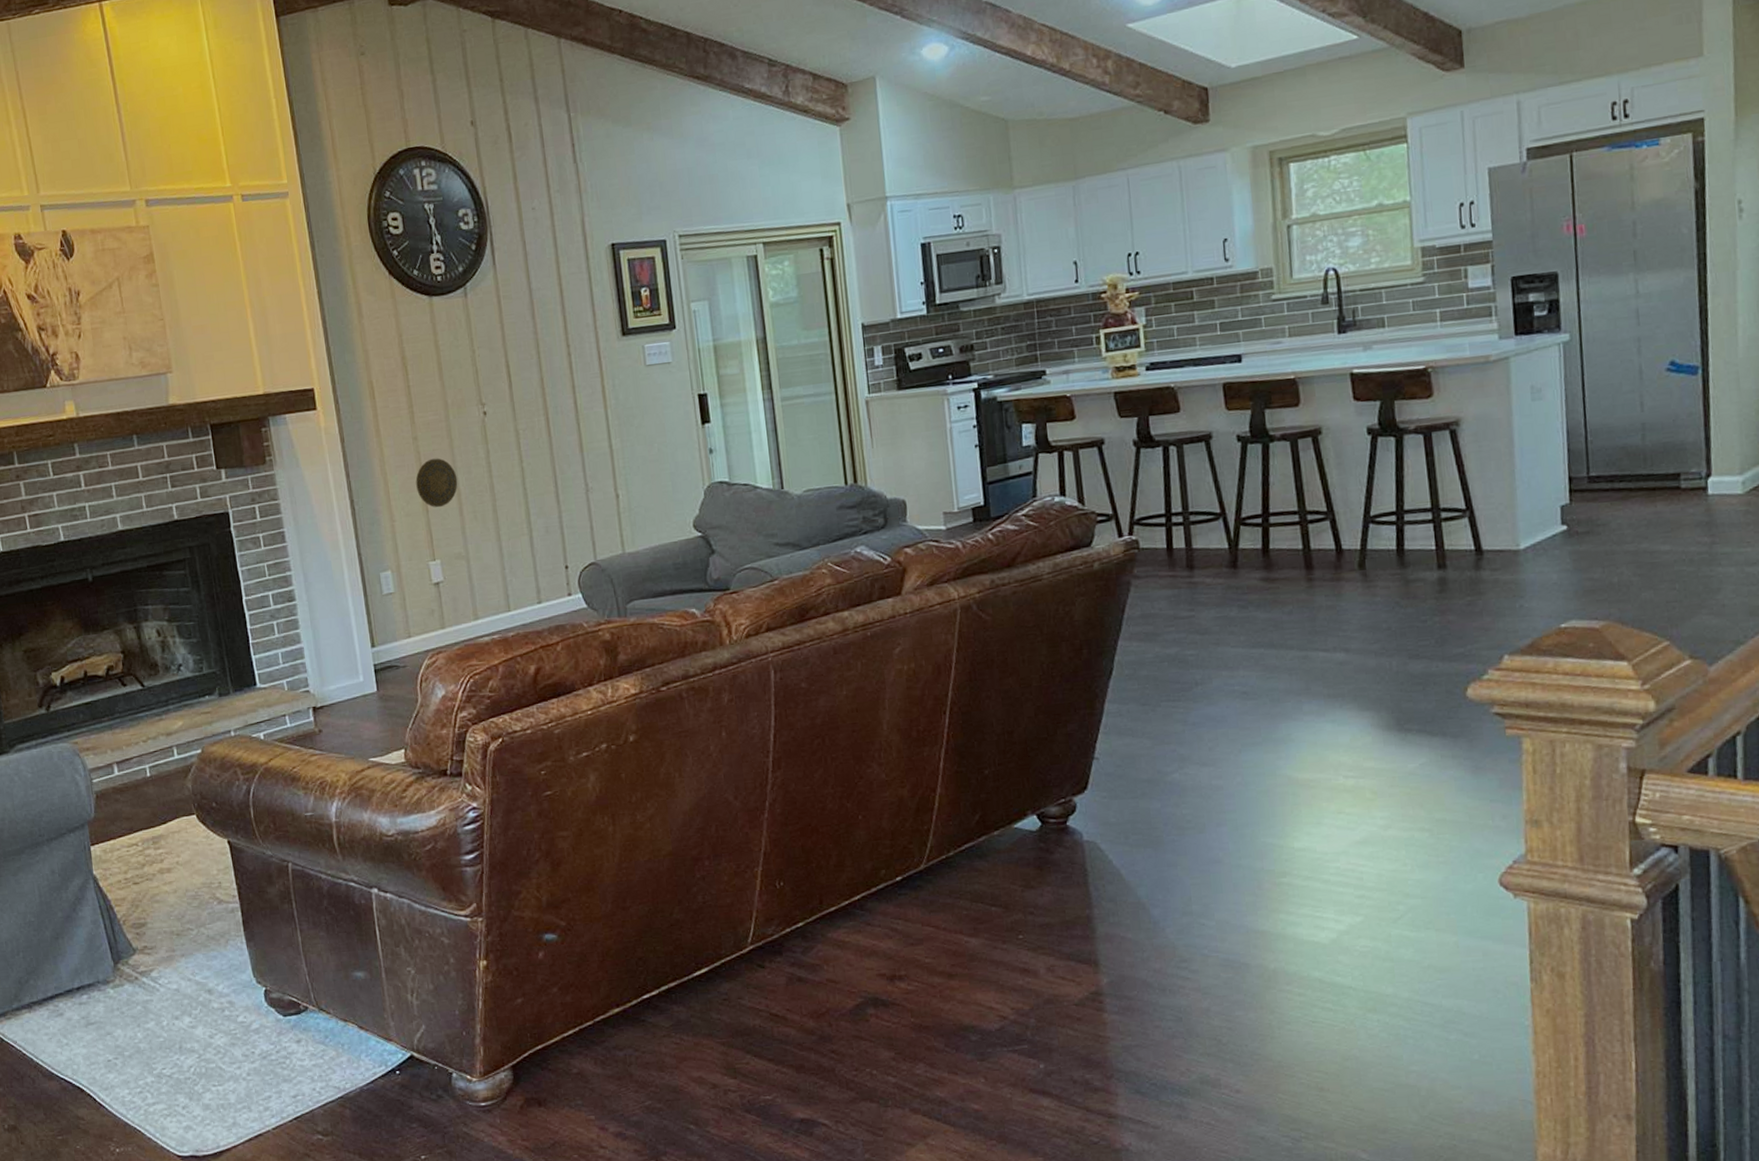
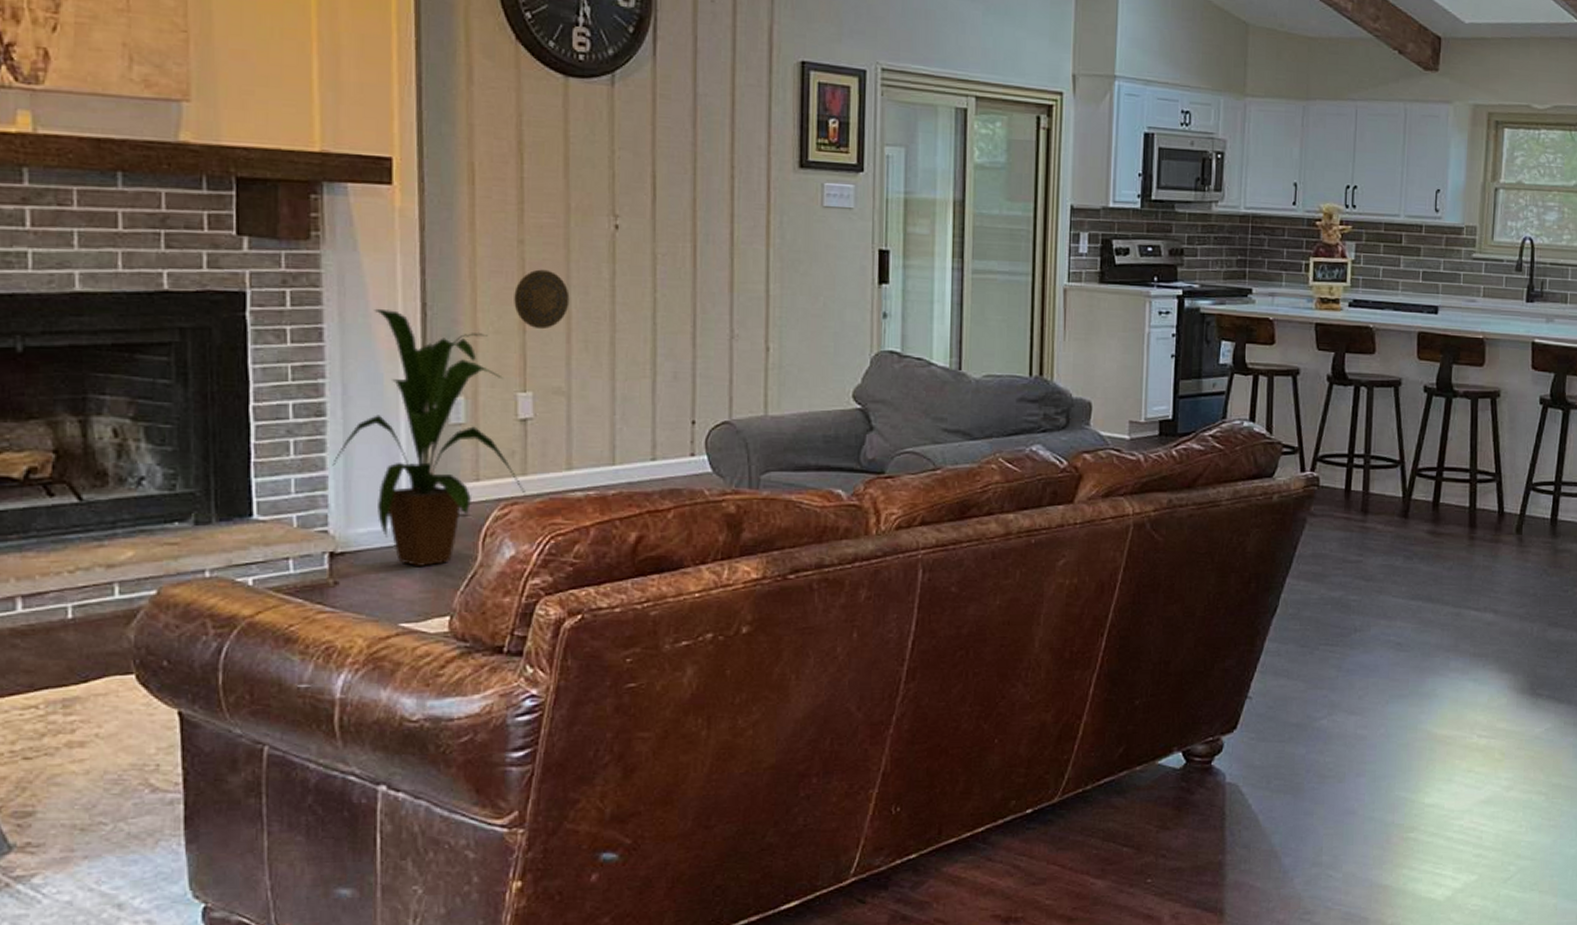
house plant: none [305,509,446,712] -> present [332,308,526,566]

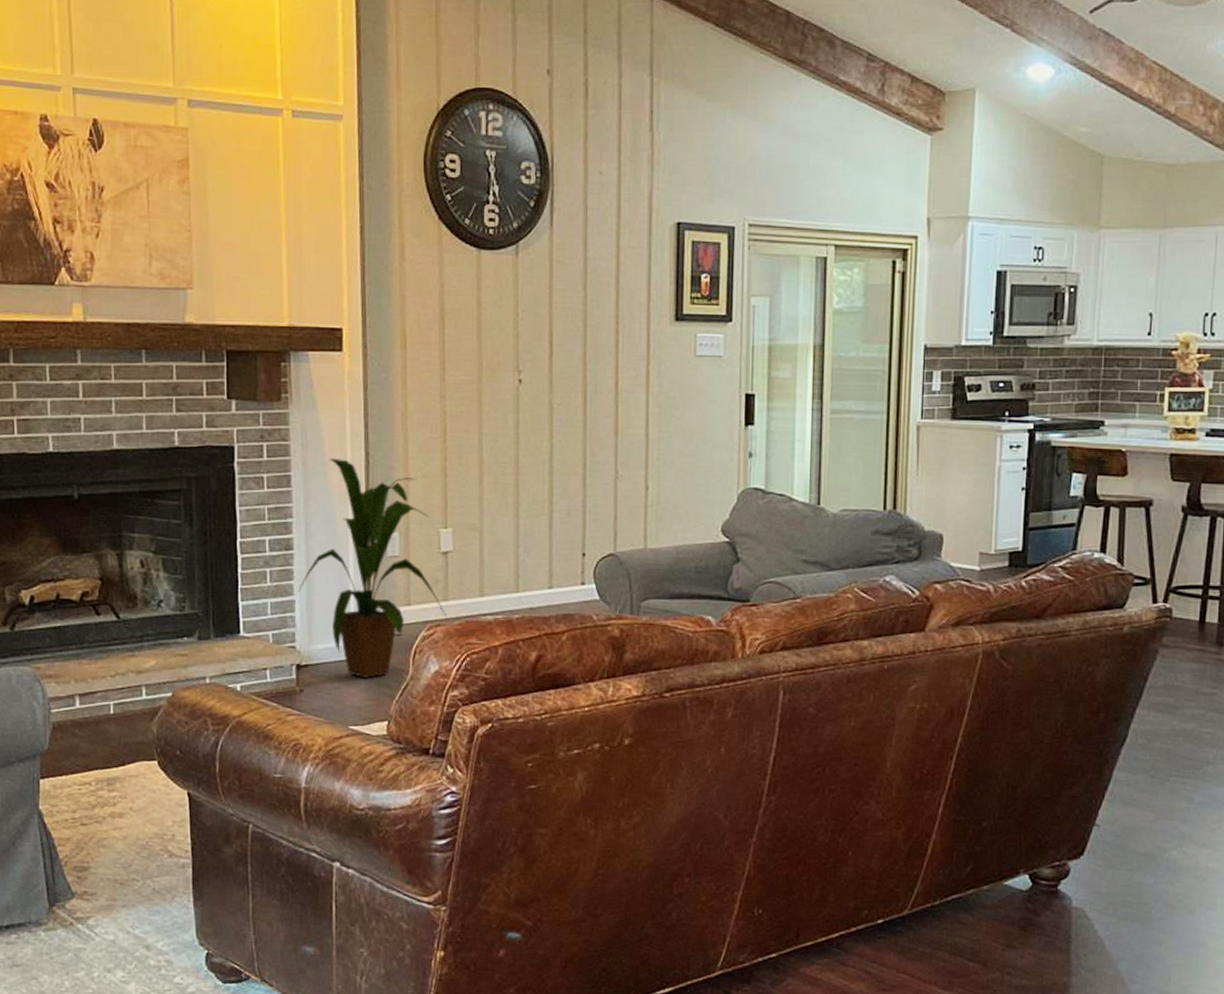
decorative plate: present [514,269,570,330] -> none [437,421,482,474]

